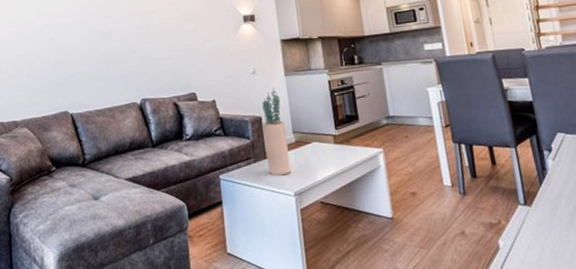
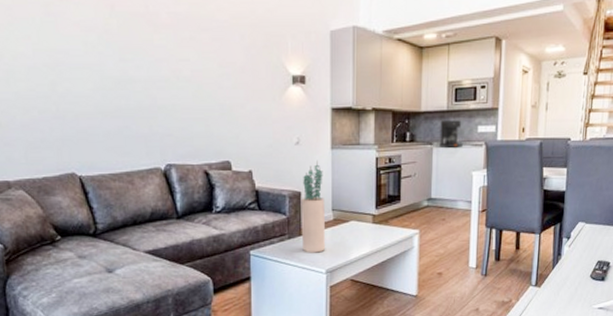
coffee maker: none [385,41,412,67] -> present [439,120,463,148]

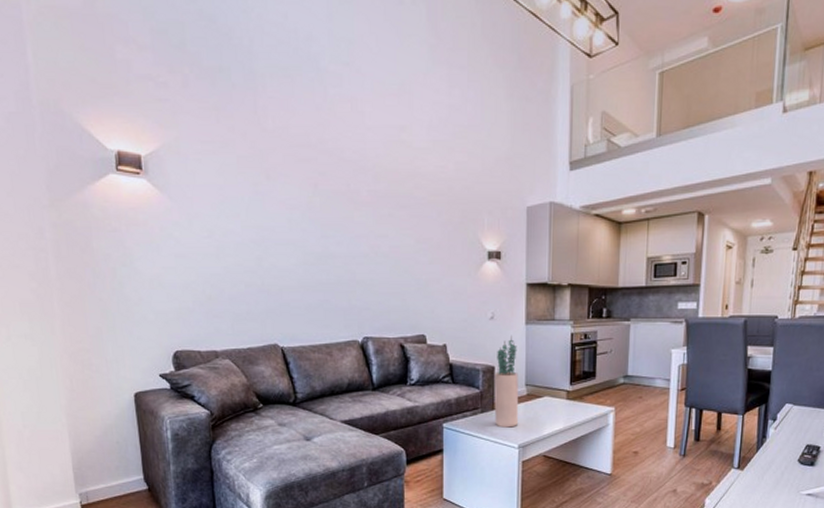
coffee maker: present [439,120,463,148] -> none [637,296,662,324]

